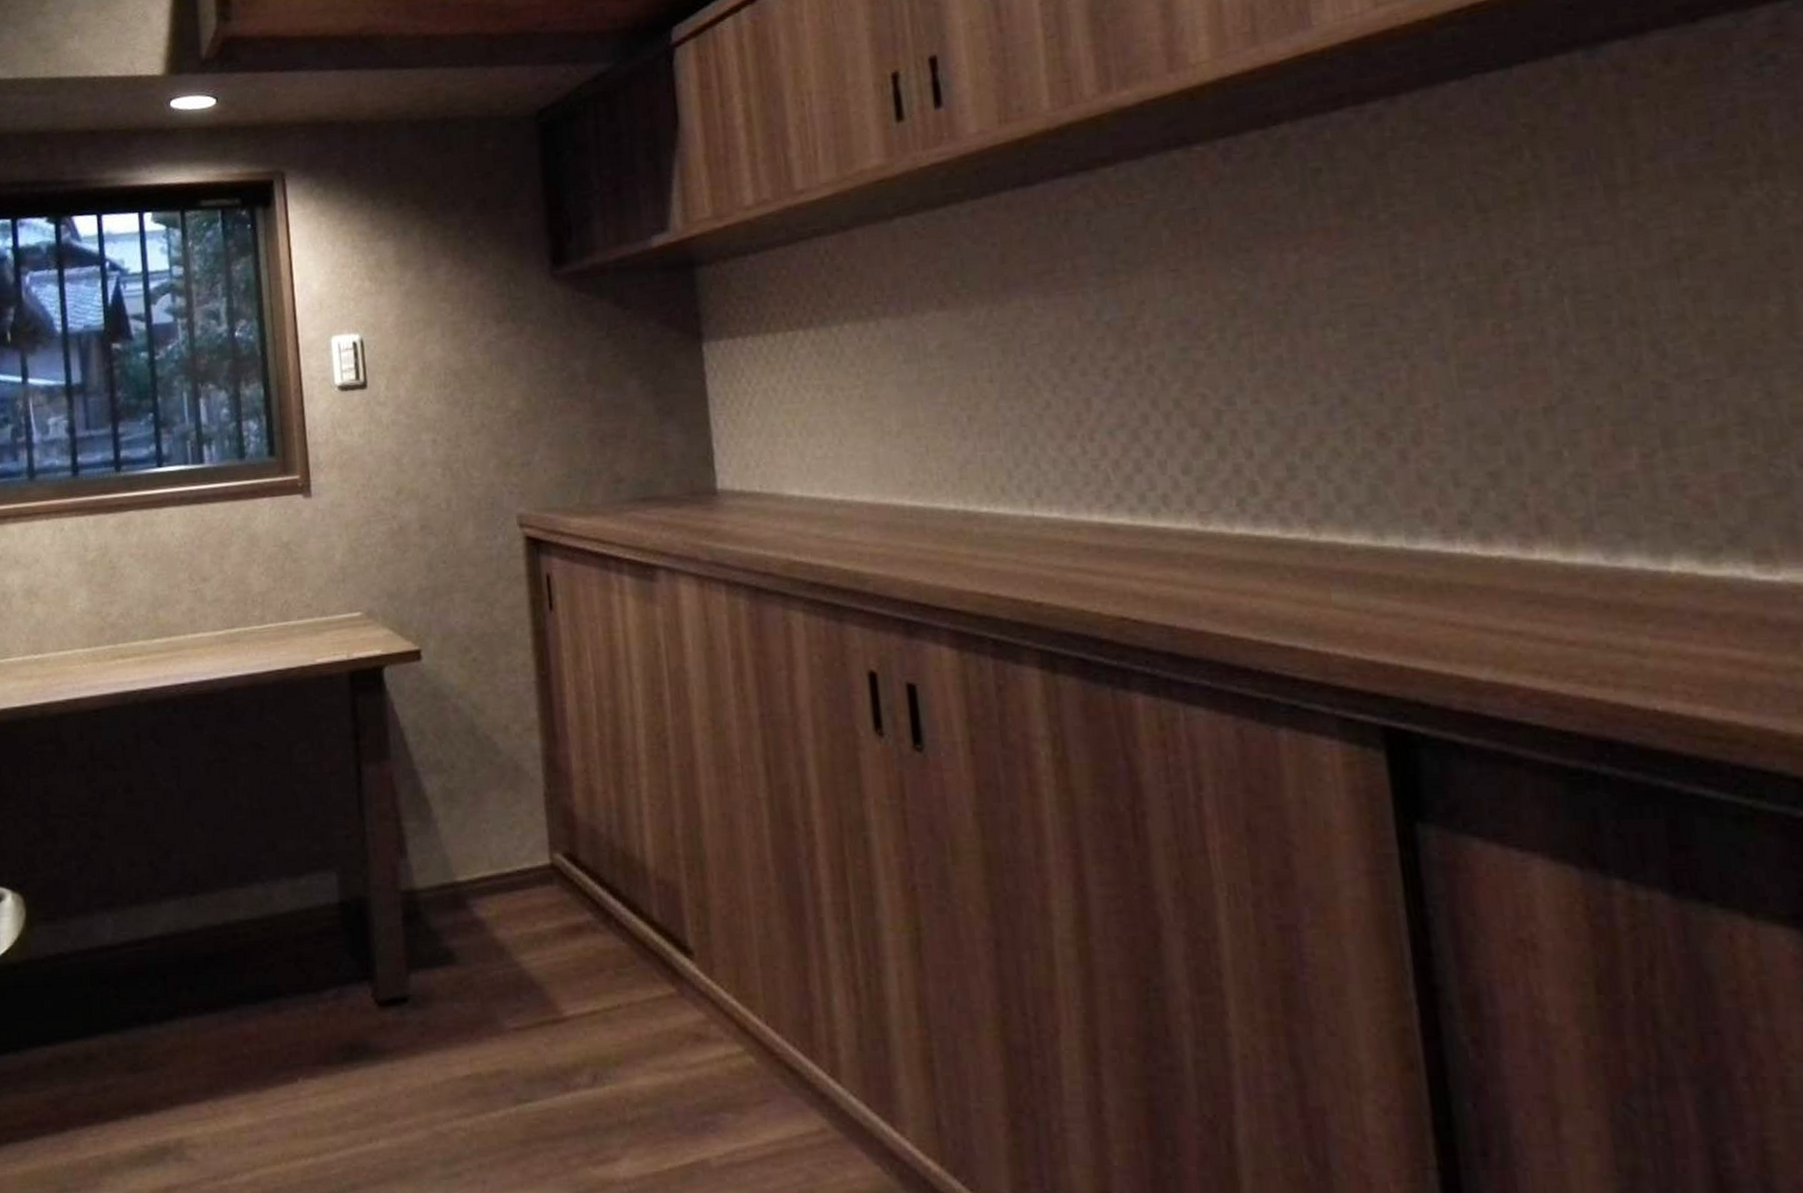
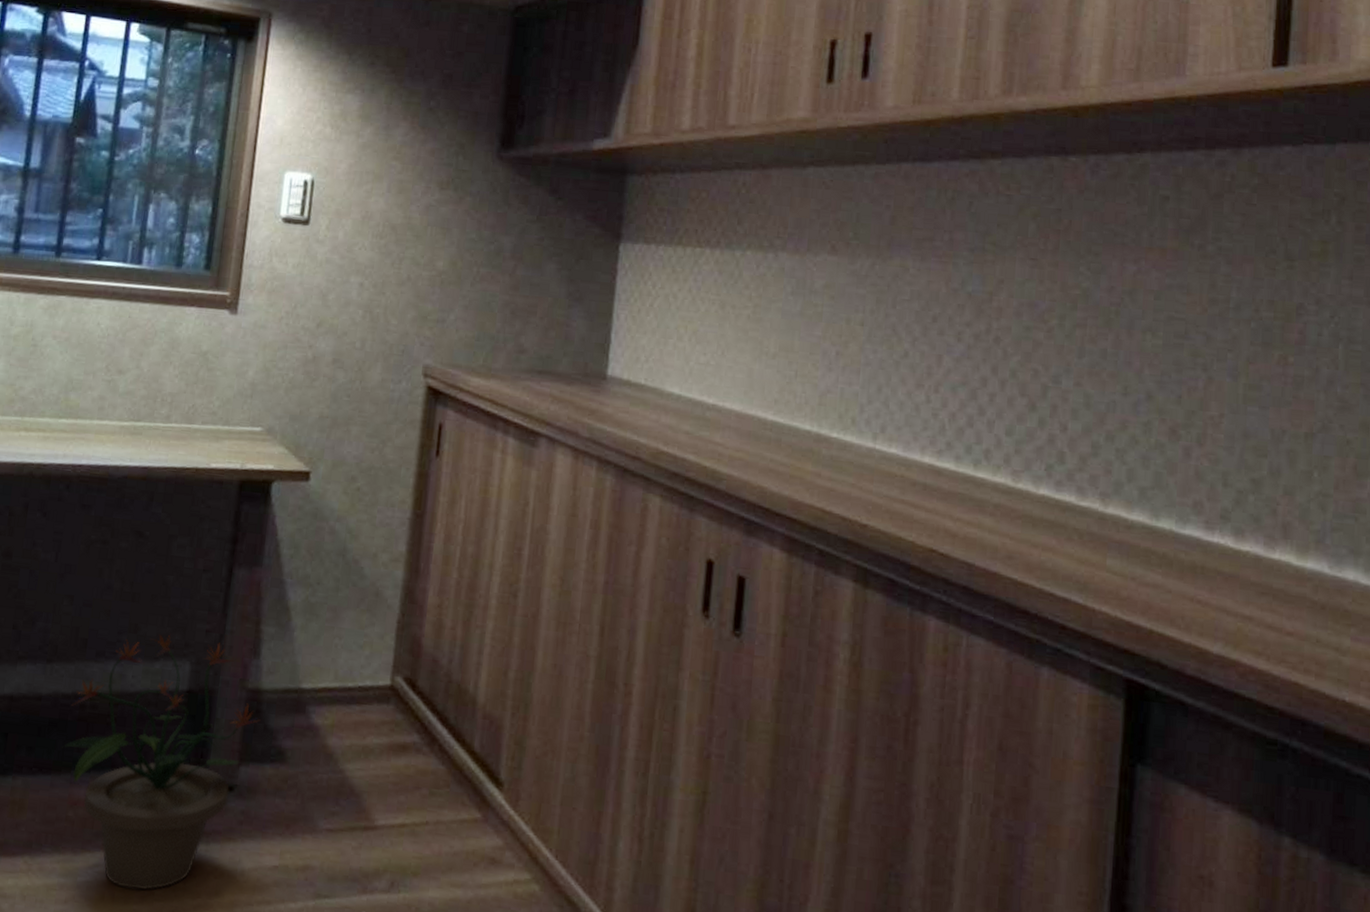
potted plant: none [223,845,421,1122] -> present [62,633,261,890]

